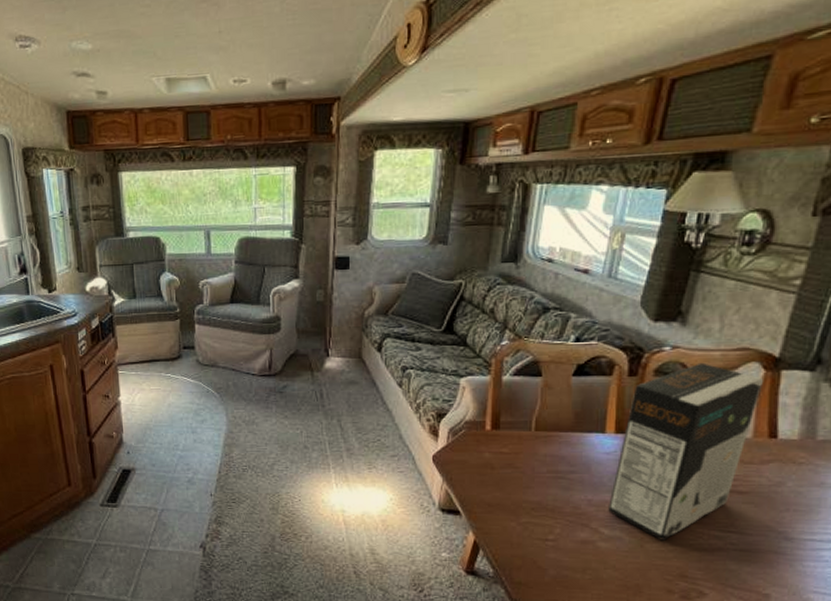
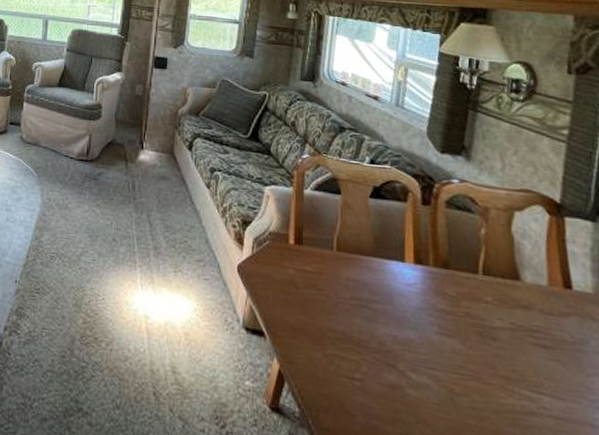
cereal box: present [608,362,763,541] -> none [414,199,549,395]

